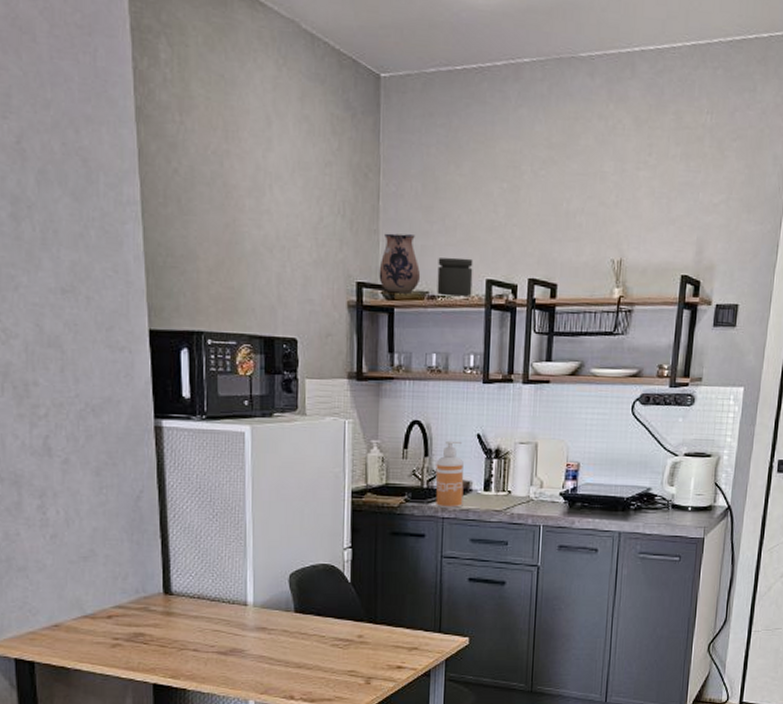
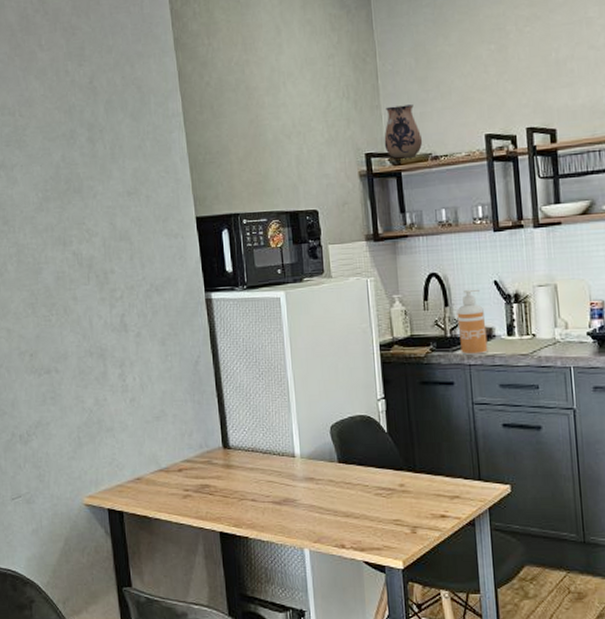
jar: present [437,257,473,297] -> none [437,117,473,155]

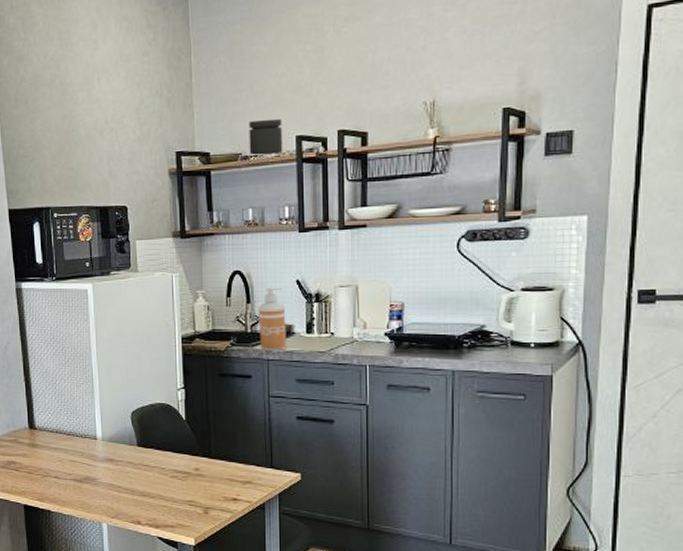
ceramic pitcher: present [384,104,423,159] -> none [195,104,234,158]
jar: none [437,117,473,155] -> present [248,118,283,155]

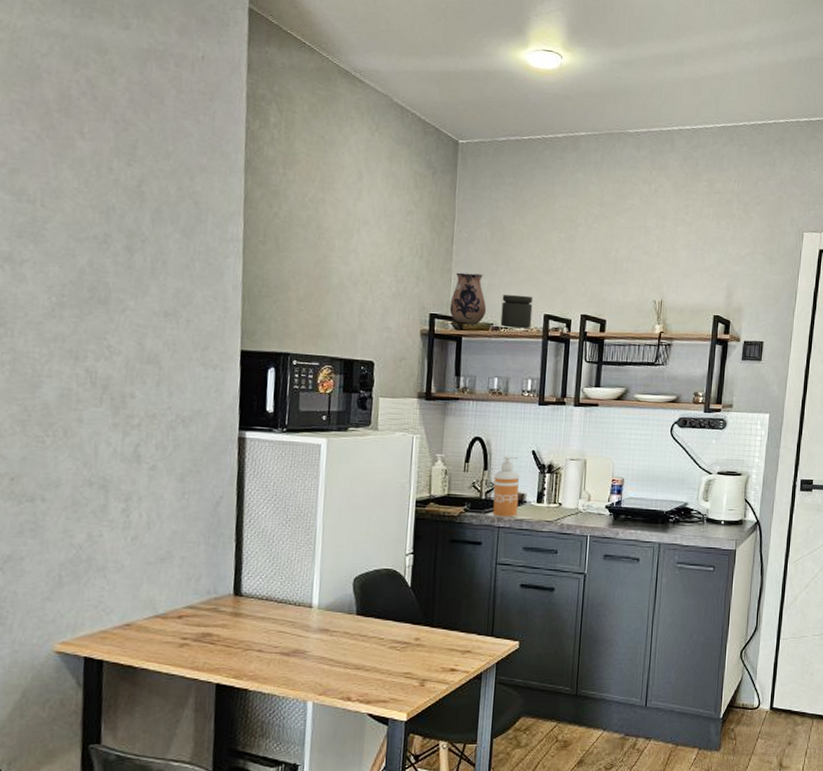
ceramic pitcher: none [195,104,234,158] -> present [449,272,487,325]

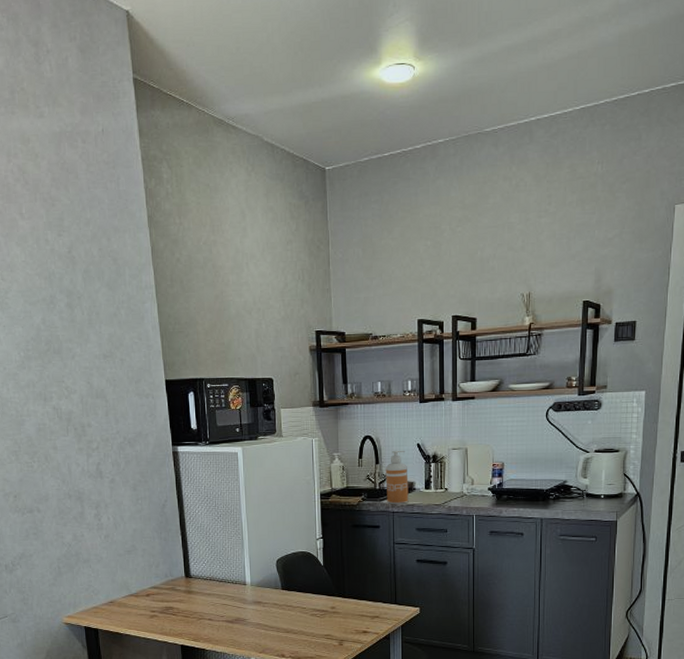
ceramic pitcher: present [449,272,487,325] -> none [332,290,365,337]
jar: present [500,294,533,329] -> none [378,304,407,336]

